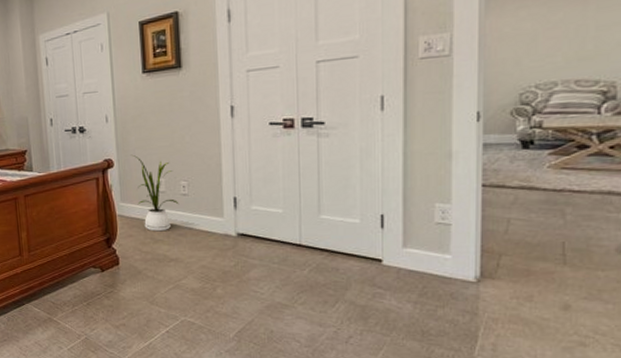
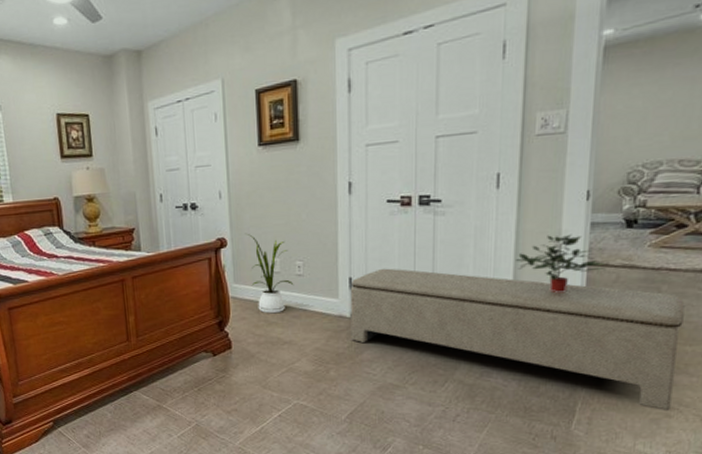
bench: none [235,188,593,338] -> present [350,268,685,410]
potted plant: none [405,155,502,215] -> present [516,234,606,293]

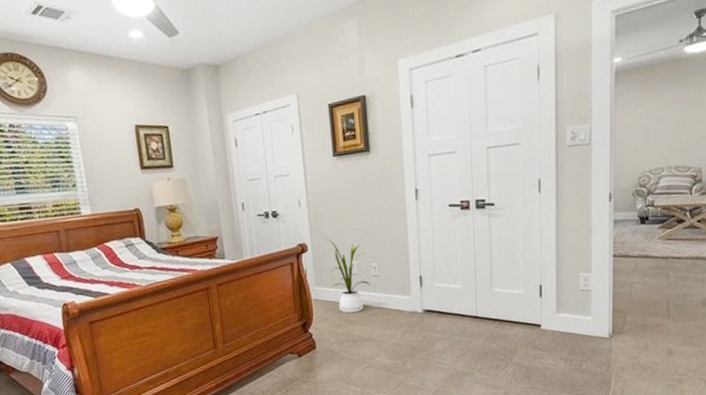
bench: present [350,268,685,410] -> none [421,266,687,377]
potted plant: present [516,234,606,293] -> none [557,230,627,282]

